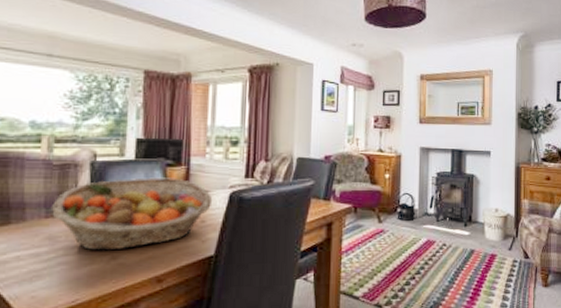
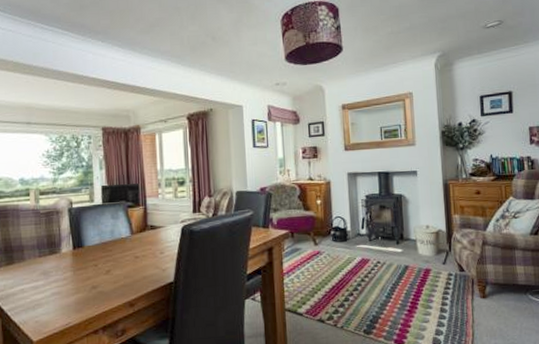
fruit basket: present [52,177,213,251] -> none [43,217,168,282]

